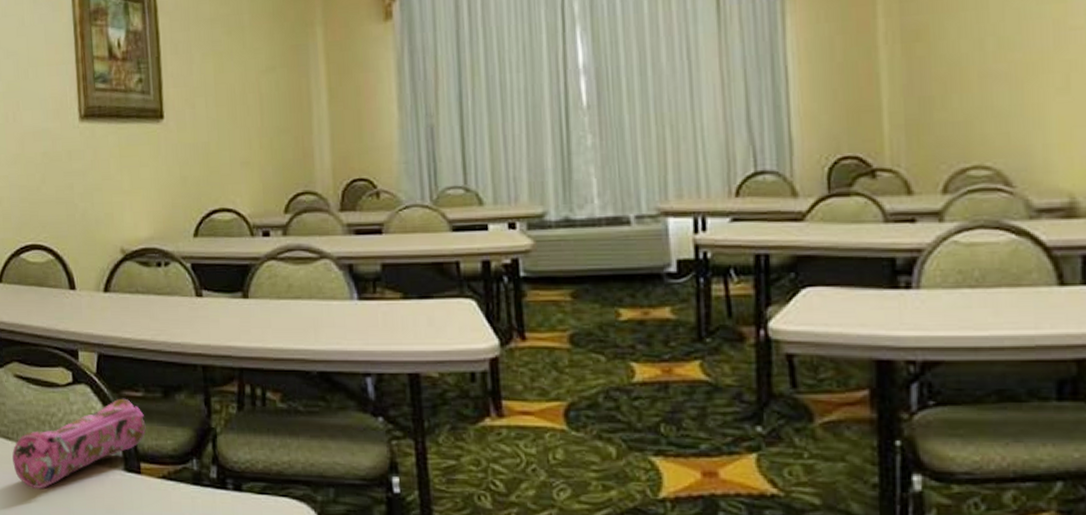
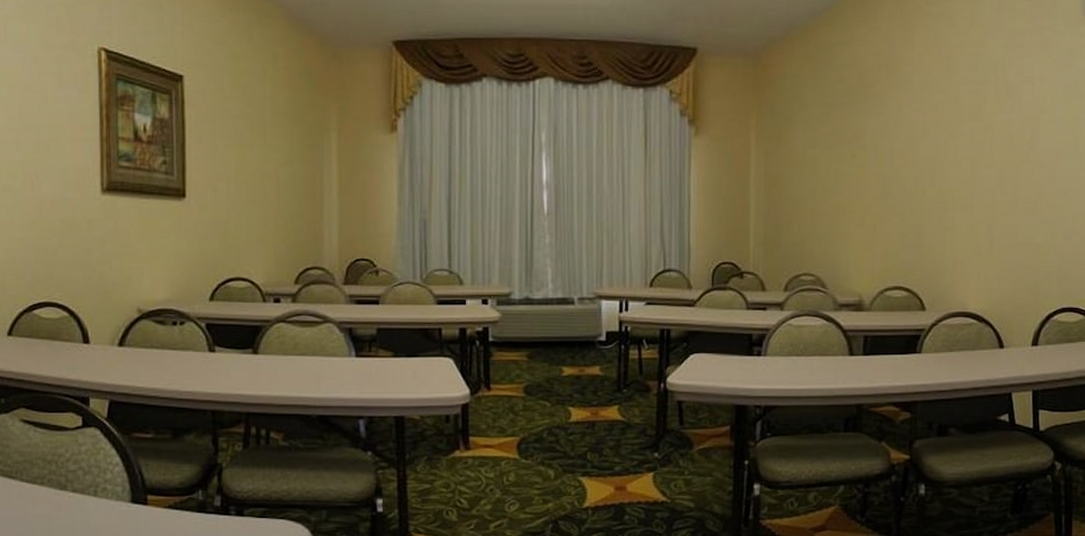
pencil case: present [12,398,146,489] -> none [15,439,155,523]

